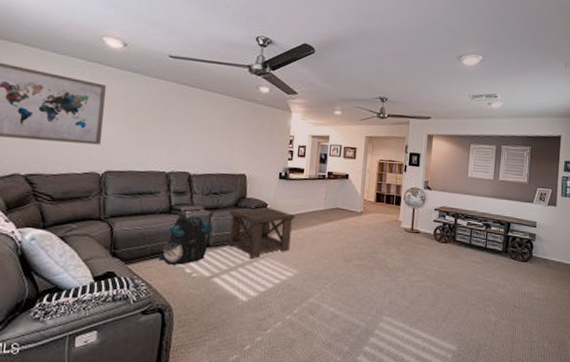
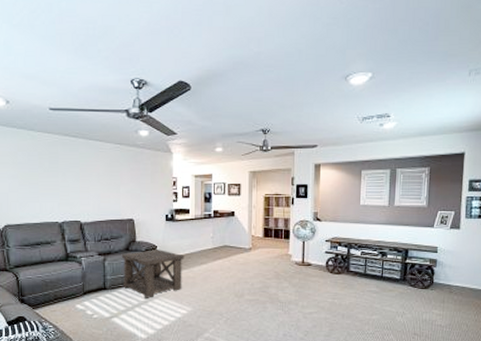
backpack: present [159,216,213,265] -> none [62,262,108,308]

